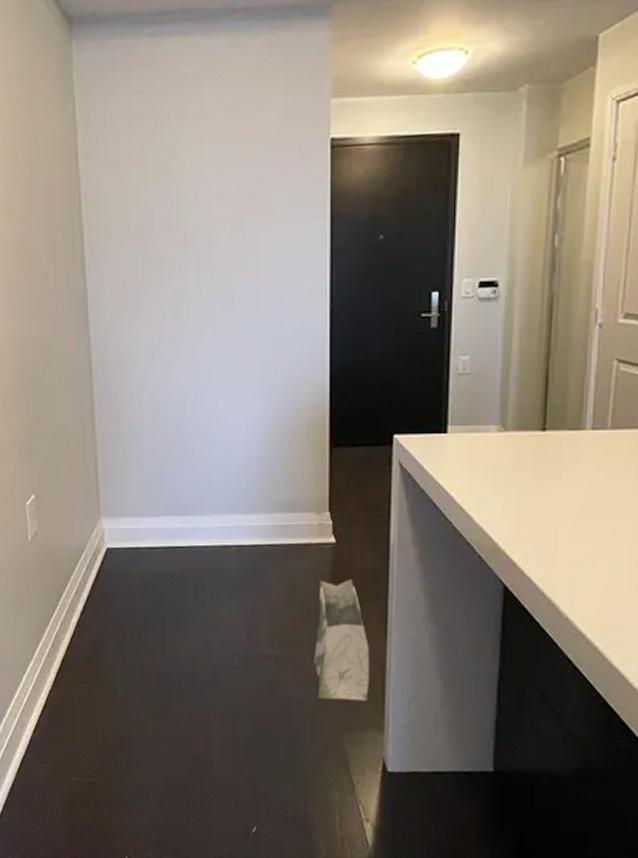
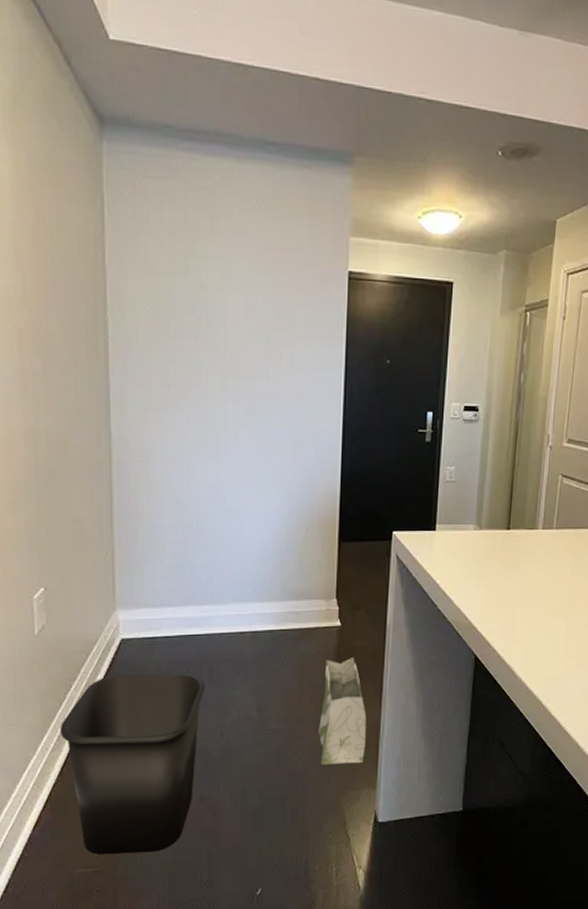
waste bin: none [53,584,190,771] -> present [59,673,205,854]

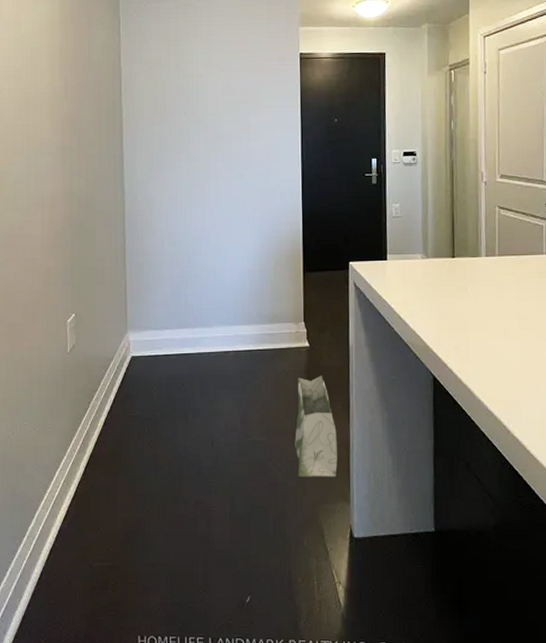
waste bin: present [59,673,205,854] -> none [84,387,197,552]

